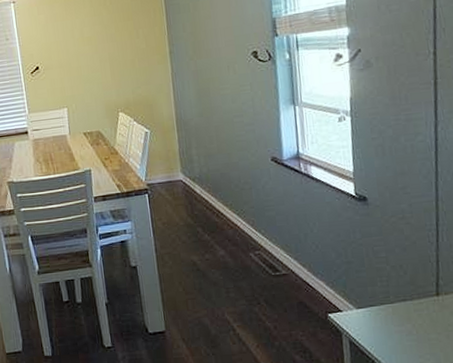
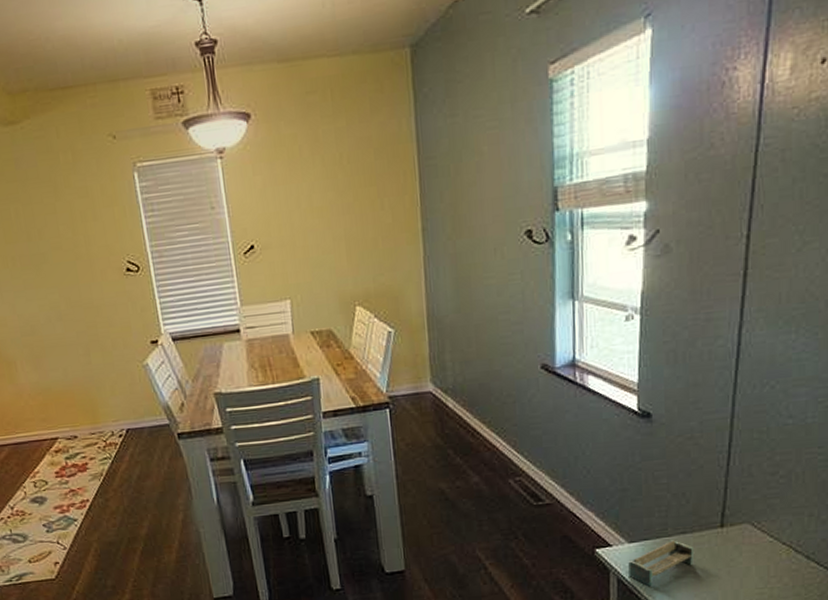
shelf: none [358,305,416,348] -> present [628,539,695,587]

